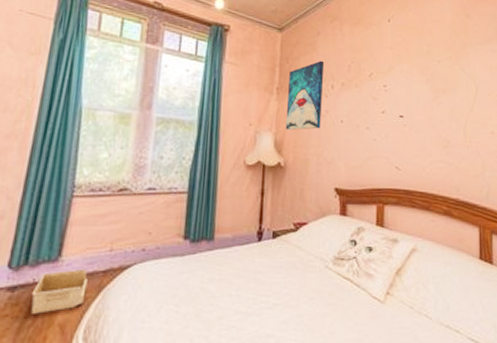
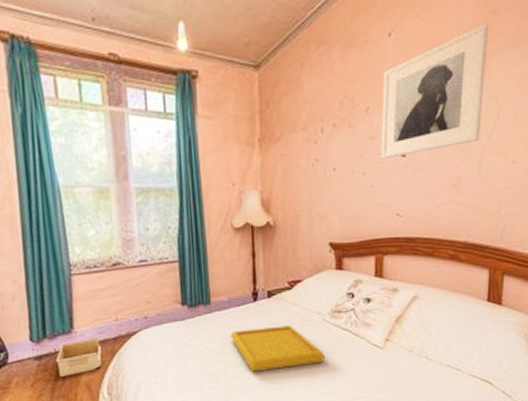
serving tray: none [230,270,327,322] -> present [230,325,326,372]
wall art: present [285,60,325,131] -> none [271,99,312,187]
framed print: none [382,23,464,118] -> present [380,24,488,160]

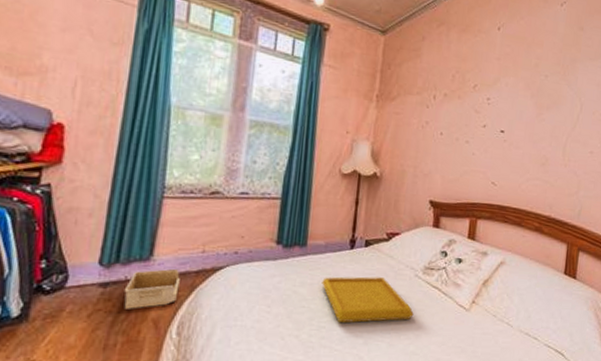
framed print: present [380,24,488,160] -> none [483,36,577,132]

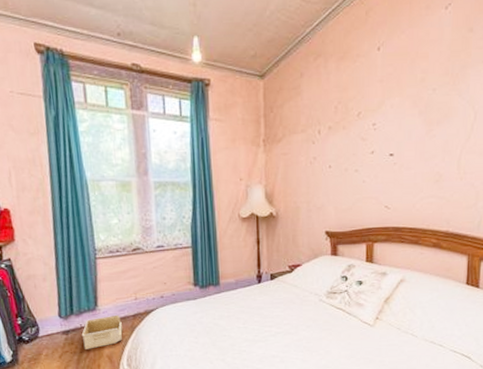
serving tray: present [322,276,414,323] -> none [237,305,322,347]

